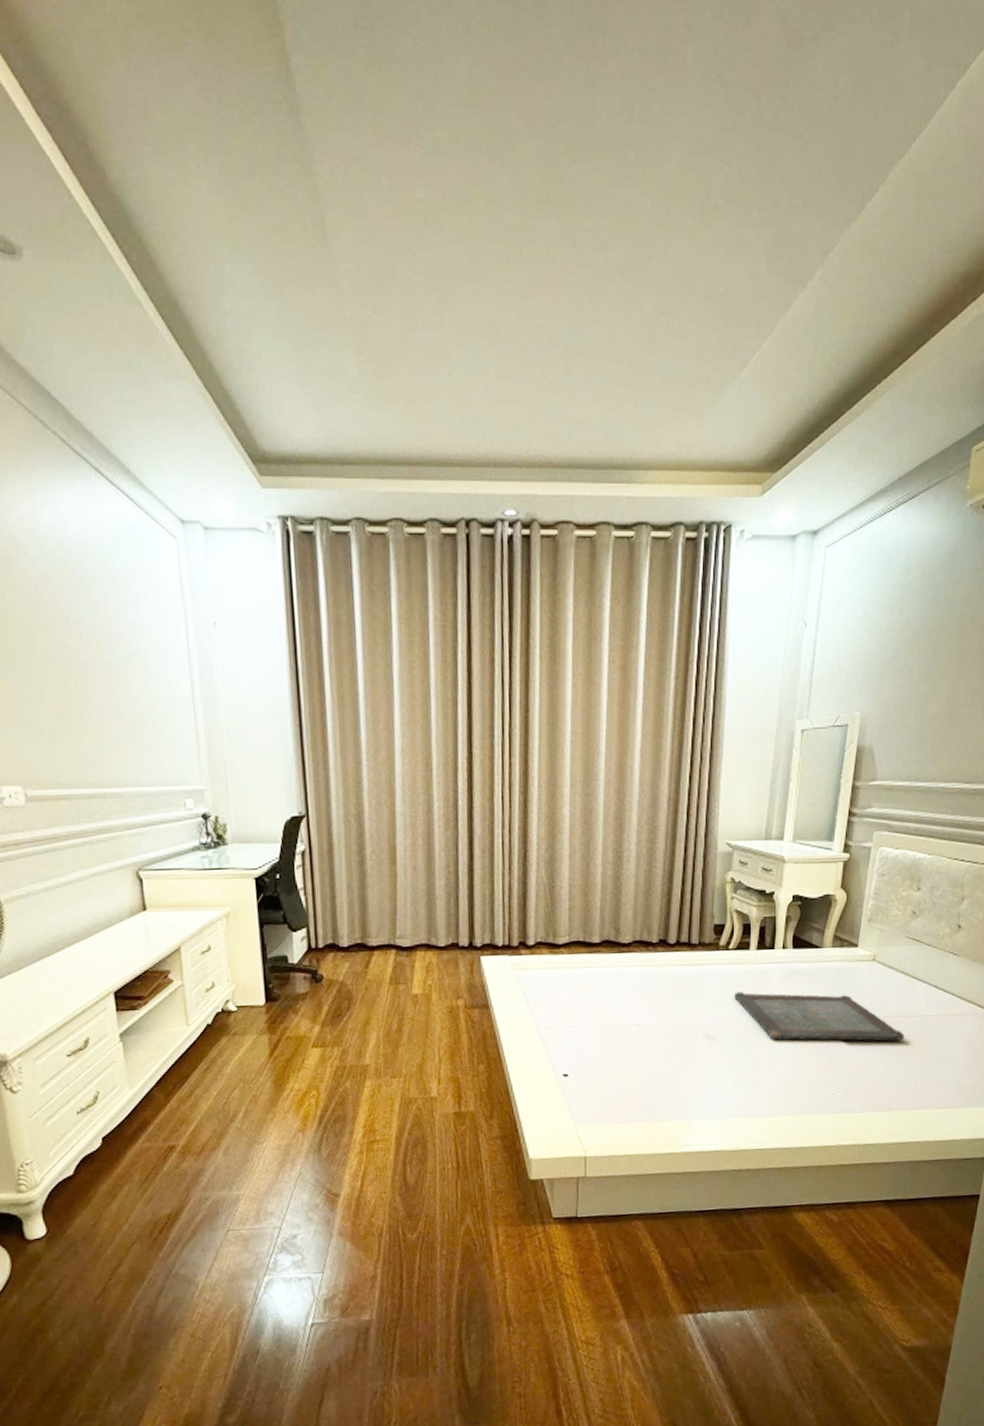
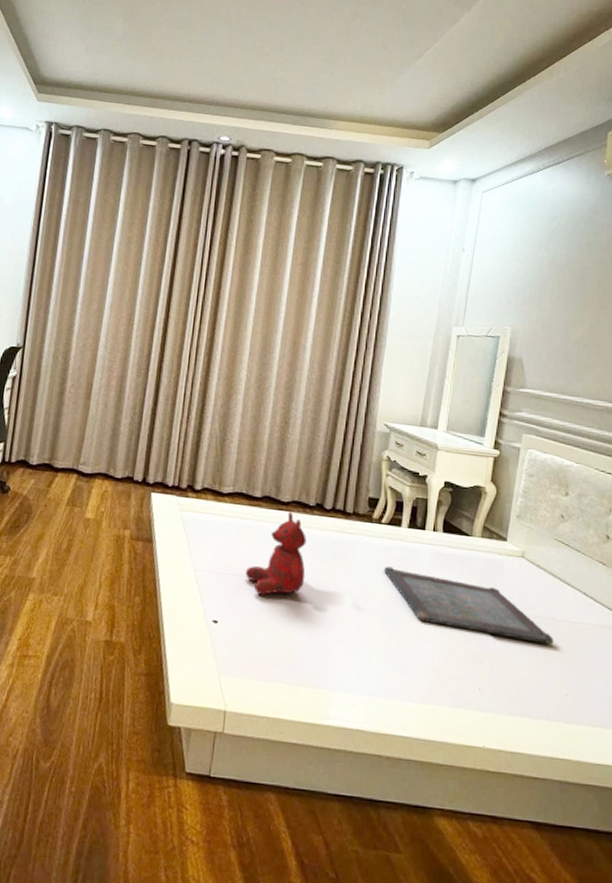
teddy bear: none [591,953,654,1041] -> present [245,512,307,595]

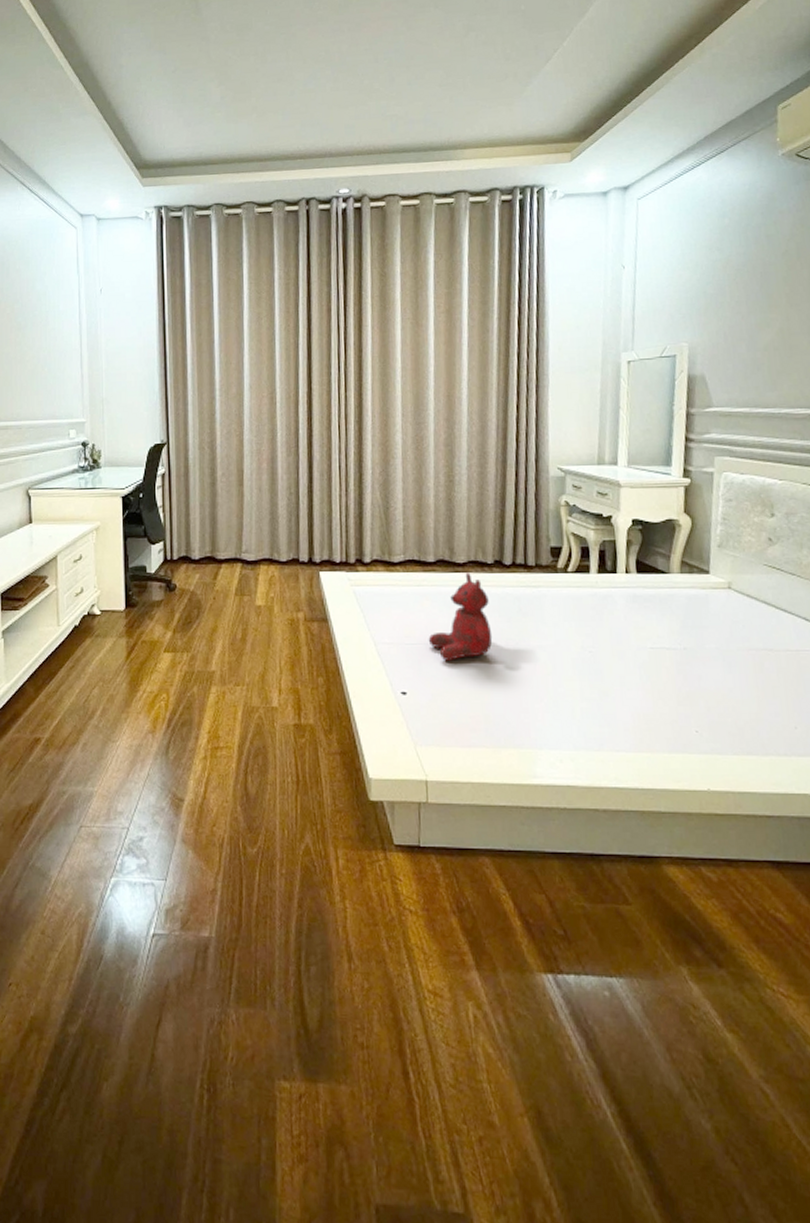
serving tray: present [384,566,554,645] -> none [576,616,775,677]

